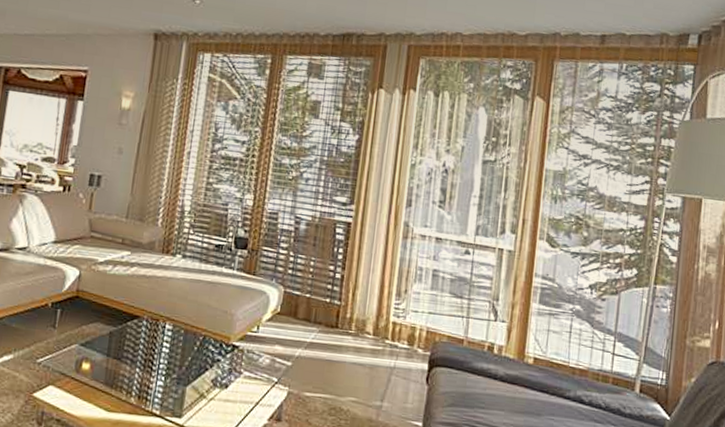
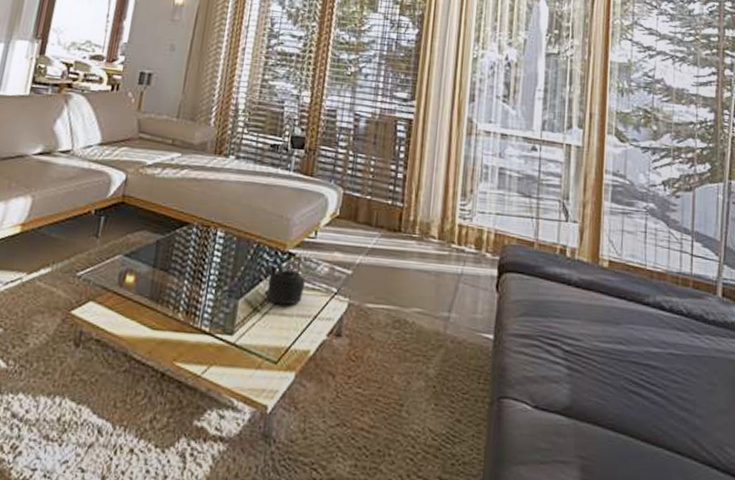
teapot: none [210,355,248,392] -> present [264,264,305,305]

